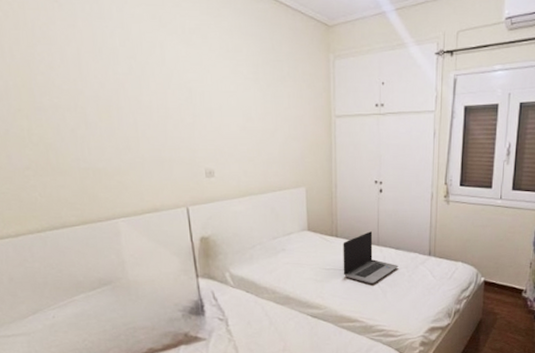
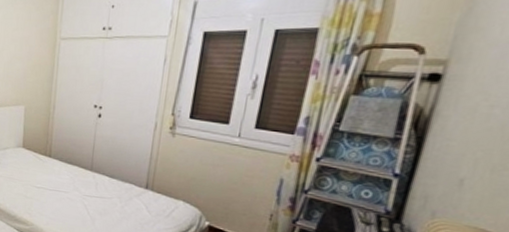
laptop computer: present [343,231,399,284] -> none [52,155,111,209]

